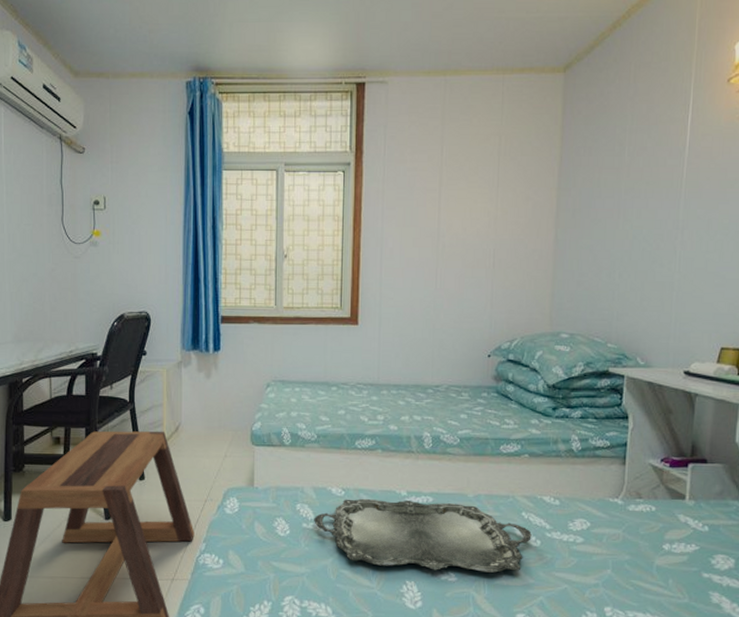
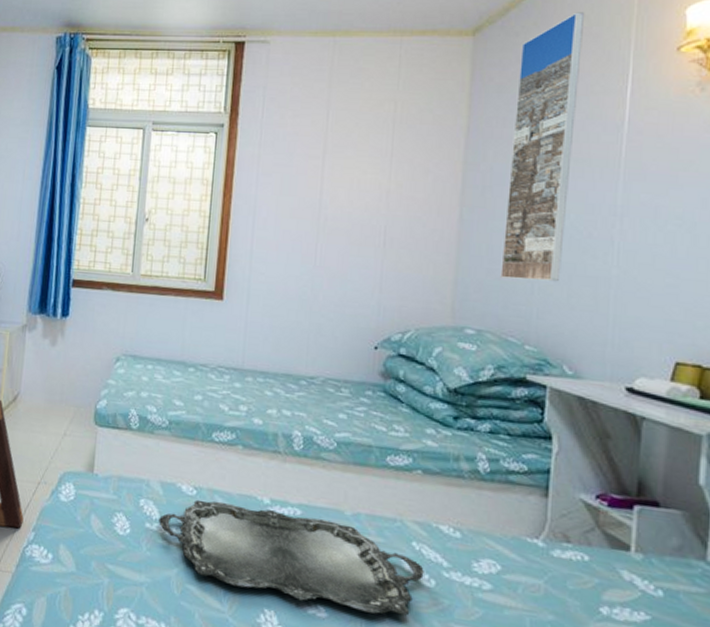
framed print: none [588,49,656,289] -> present [500,12,585,282]

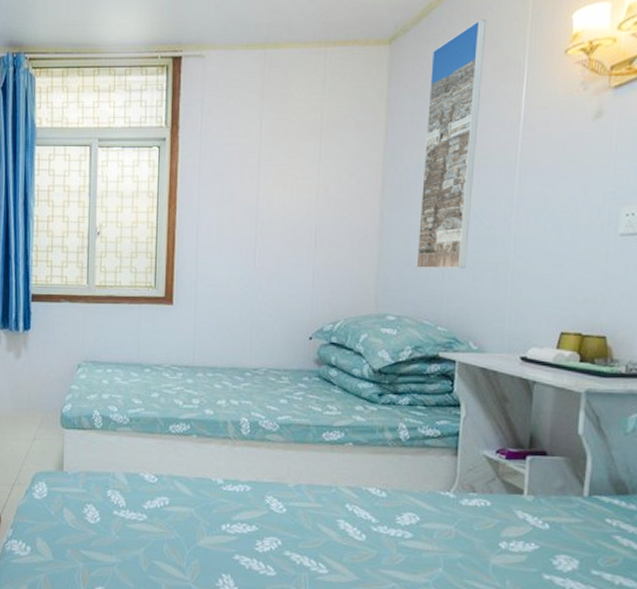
serving tray: present [158,499,424,616] -> none [125,485,356,568]

